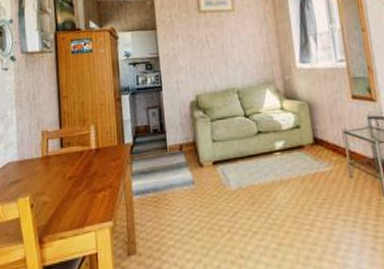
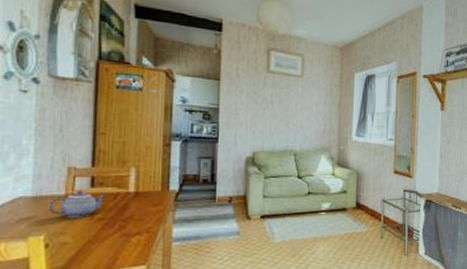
teapot: none [30,151,73,178] -> present [48,190,106,218]

